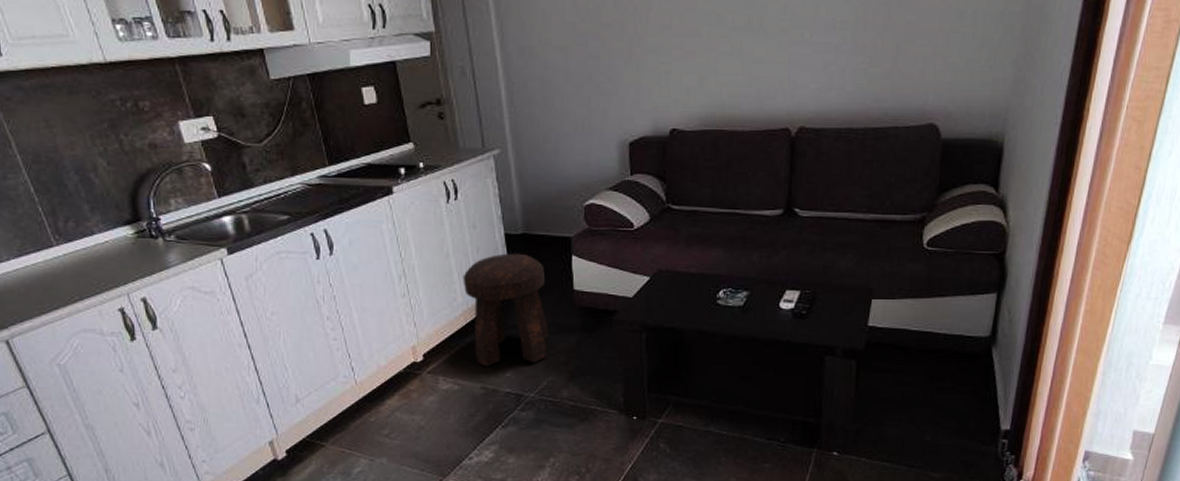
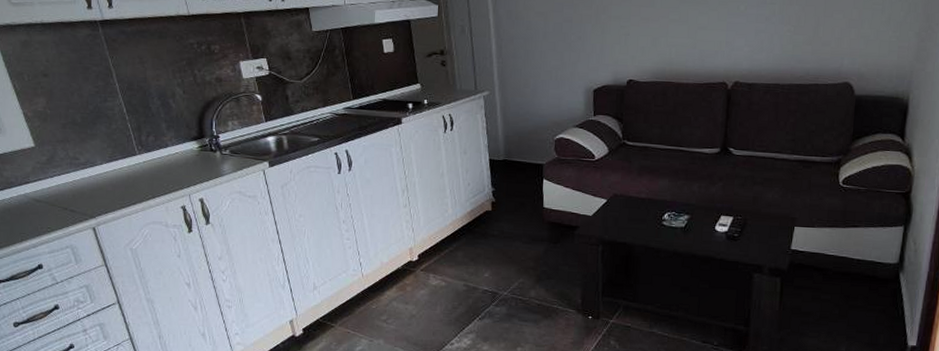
stool: present [462,253,550,367] -> none [453,175,522,268]

